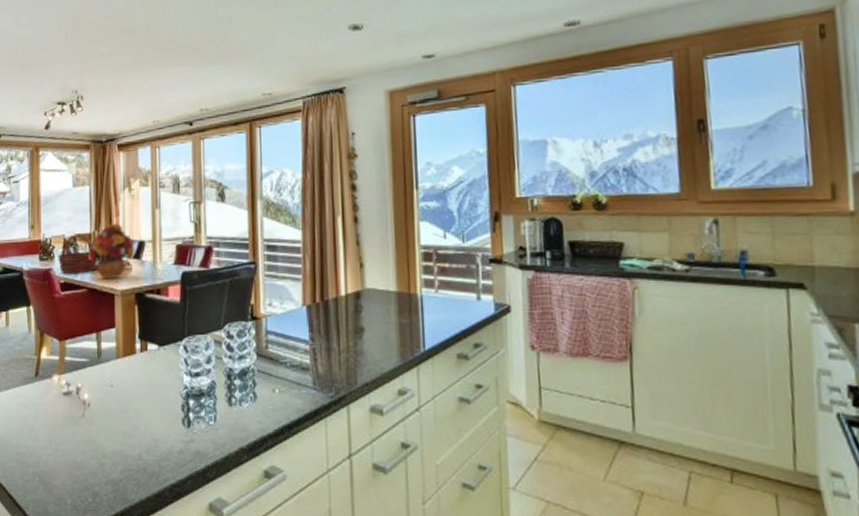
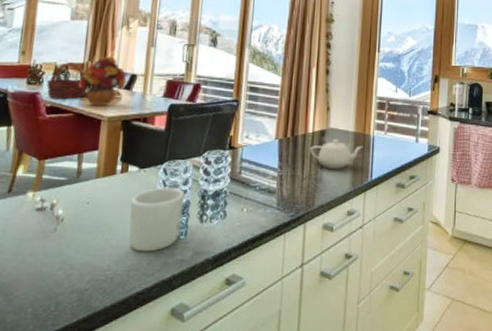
mug: none [154,366,210,440] -> present [129,187,184,252]
teapot: none [345,301,410,338] -> present [310,138,363,169]

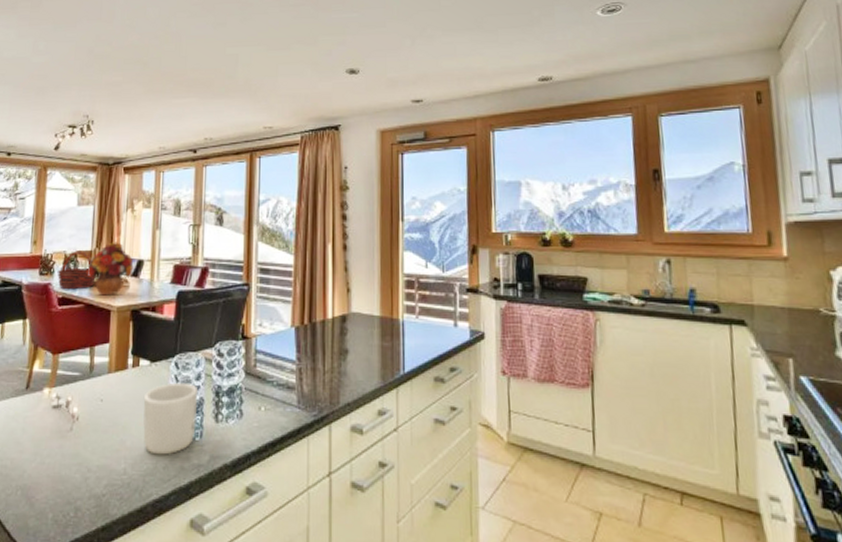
teapot: present [310,138,363,169] -> none [331,324,392,360]

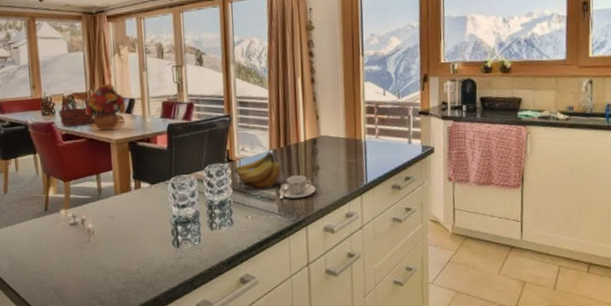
mug: present [143,382,198,455] -> none [147,199,195,257]
fruit: none [248,329,303,375] -> present [234,151,281,189]
teacup: none [299,359,343,388] -> present [278,175,316,199]

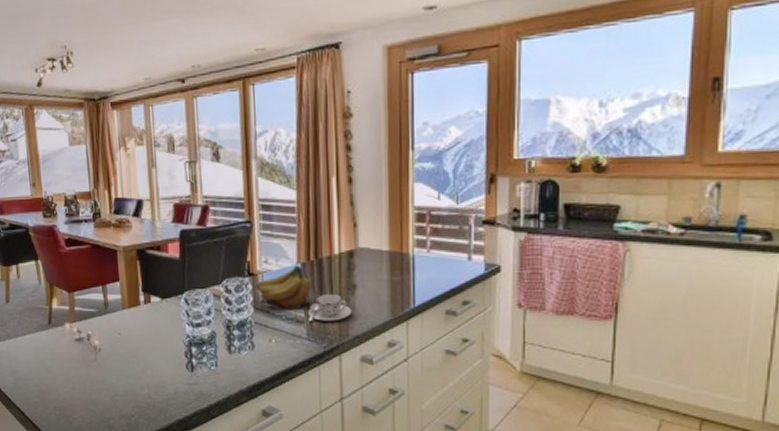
basket: present [57,92,93,126] -> none [59,192,98,230]
flower arrangement: present [85,83,126,131] -> none [88,182,134,236]

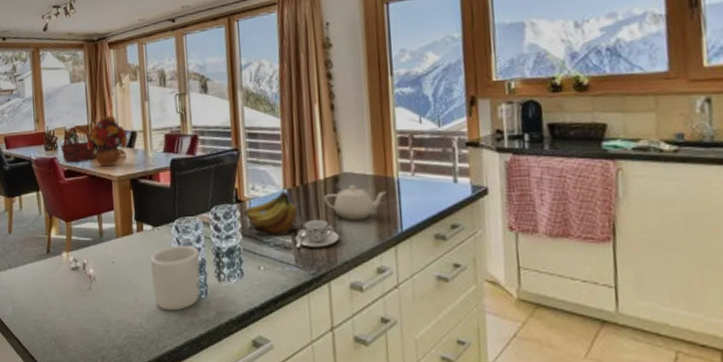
basket: none [59,192,98,230] -> present [60,125,95,162]
flower arrangement: none [88,182,134,236] -> present [86,115,128,167]
mug: none [158,317,211,382] -> present [150,245,201,311]
teapot: none [338,260,402,295] -> present [324,184,387,220]

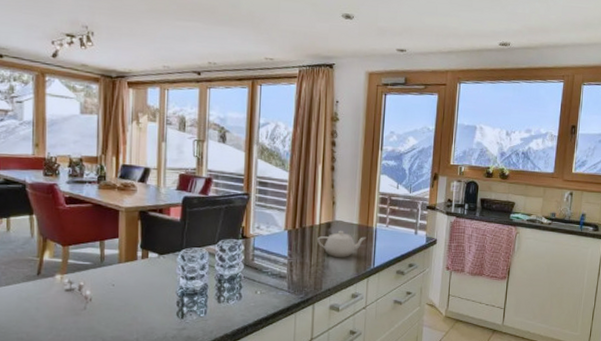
basket: present [60,125,95,162] -> none [62,156,103,190]
flower arrangement: present [86,115,128,167] -> none [93,150,140,197]
mug: present [150,245,201,311] -> none [153,271,202,328]
fruit: present [243,191,297,236] -> none [247,231,294,267]
teacup: present [294,220,339,247] -> none [289,256,326,277]

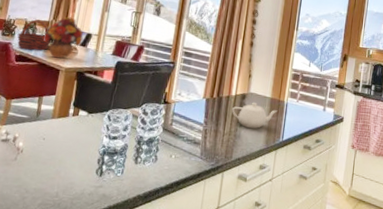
basket: none [62,156,103,190] -> present [17,20,51,51]
flower arrangement: none [93,150,140,197] -> present [43,17,83,58]

